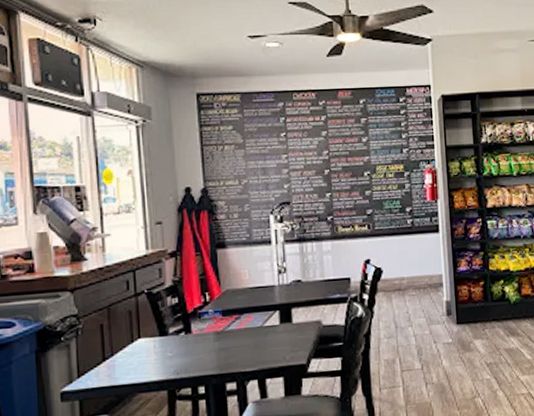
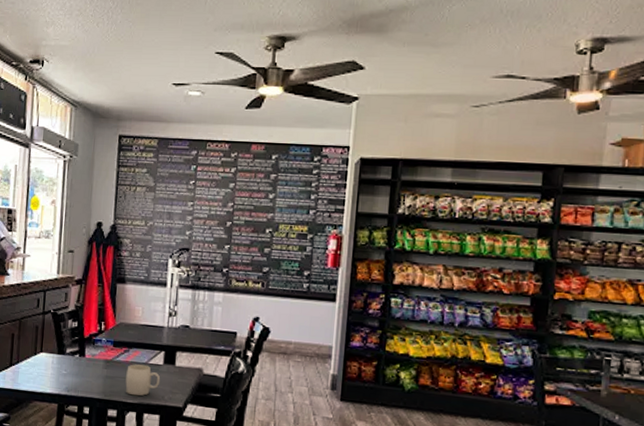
mug: none [241,329,279,364] -> present [125,364,161,397]

